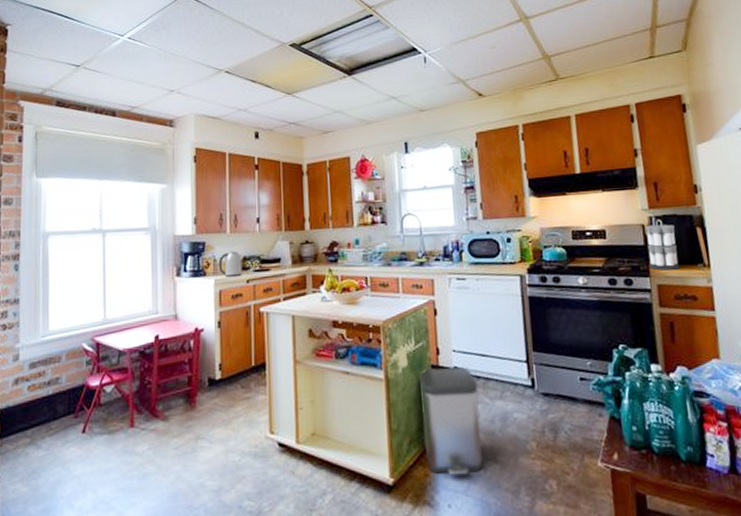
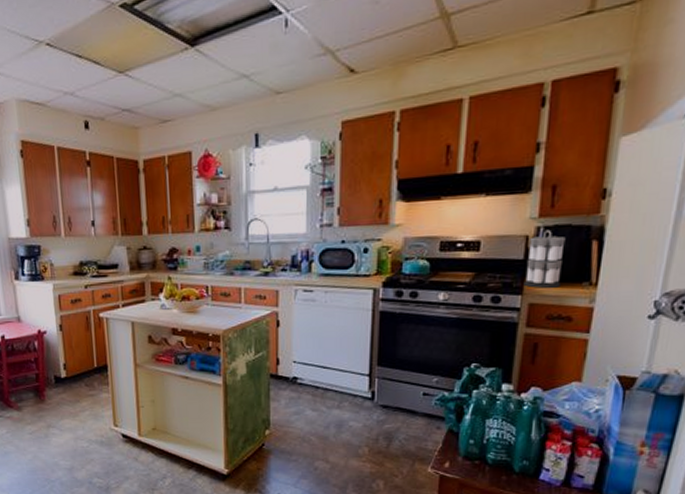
kettle: present [218,251,242,278] -> none [55,255,80,283]
pedal bin: present [420,367,483,476] -> none [258,377,316,471]

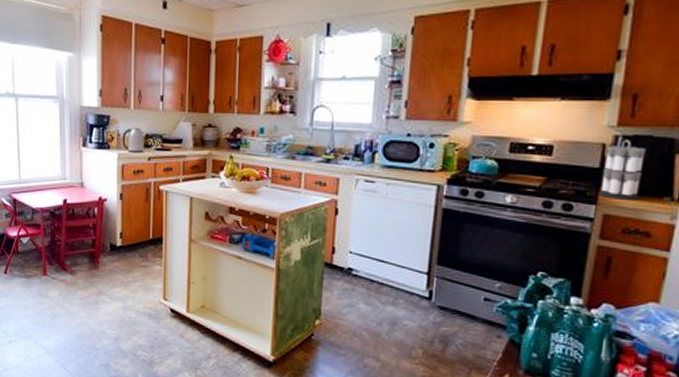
kettle: none [55,255,80,283] -> present [122,127,144,154]

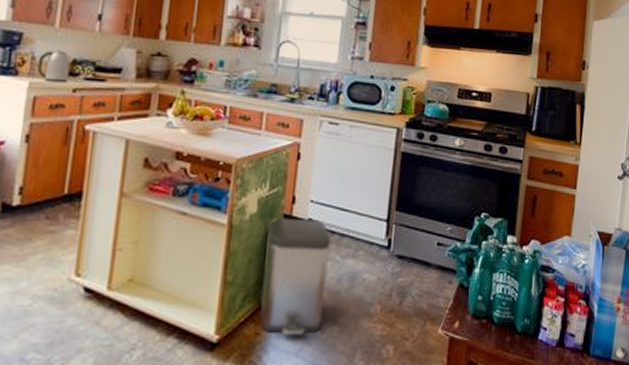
pedal bin: none [307,265,371,366] -> present [260,218,332,335]
spice rack: present [598,139,646,200] -> none [525,90,557,144]

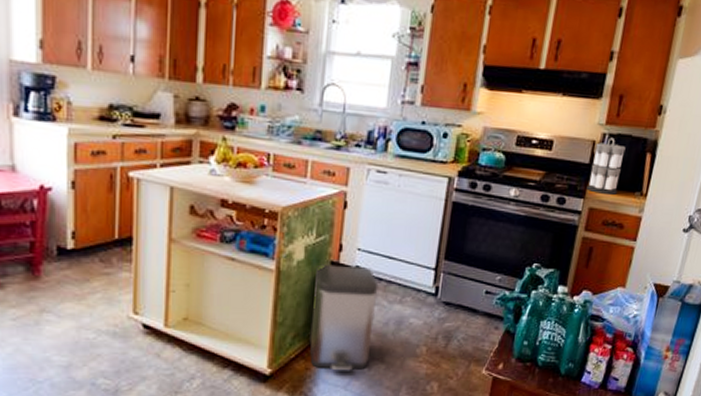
kettle: present [37,50,71,84] -> none [74,94,107,130]
spice rack: none [525,90,557,144] -> present [586,137,626,195]

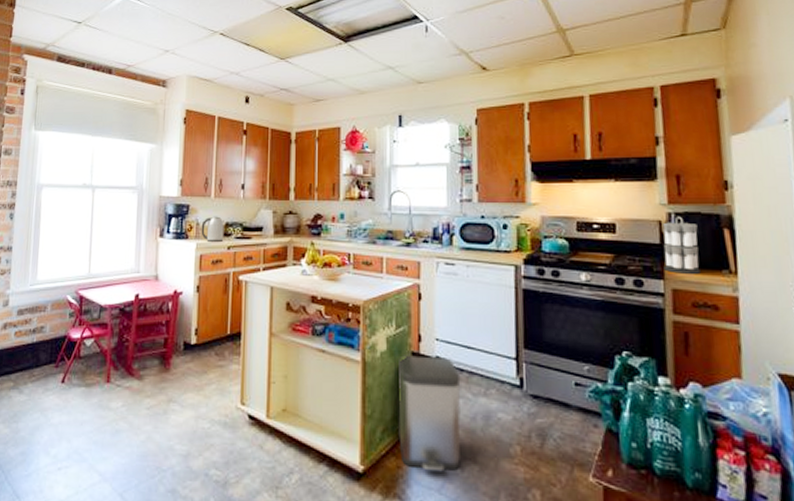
kettle: none [74,94,107,130] -> present [201,216,224,243]

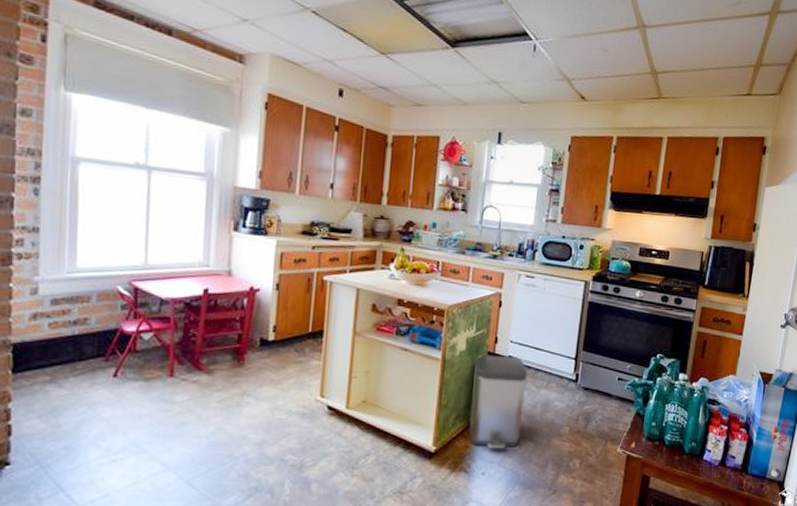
kettle: present [201,216,224,243] -> none [282,214,310,242]
spice rack: present [663,216,700,274] -> none [698,249,729,296]

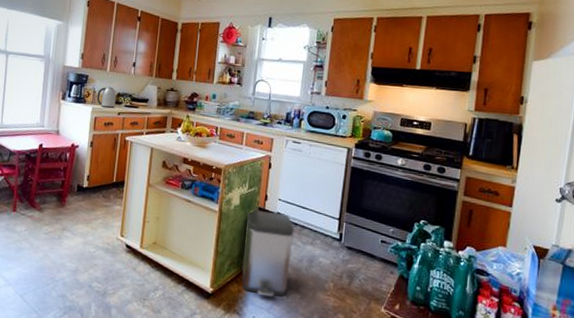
kettle: none [282,214,310,242] -> present [97,86,117,109]

